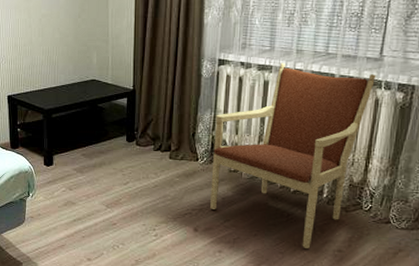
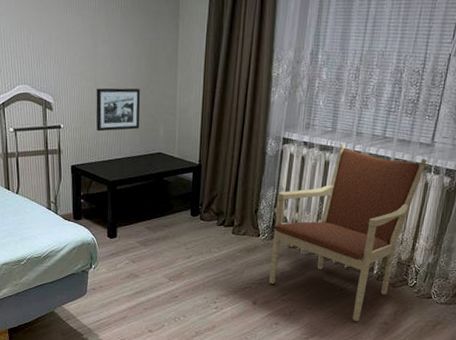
picture frame: none [30,18,73,62] -> present [96,88,141,132]

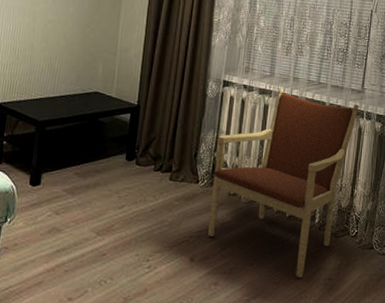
picture frame: present [96,88,141,132] -> none [30,24,81,68]

